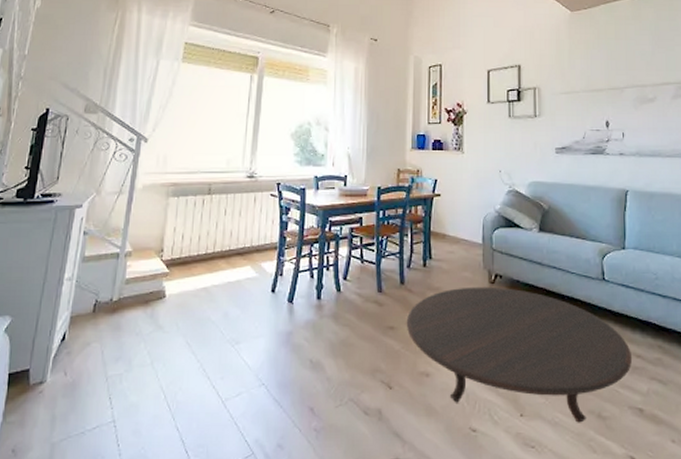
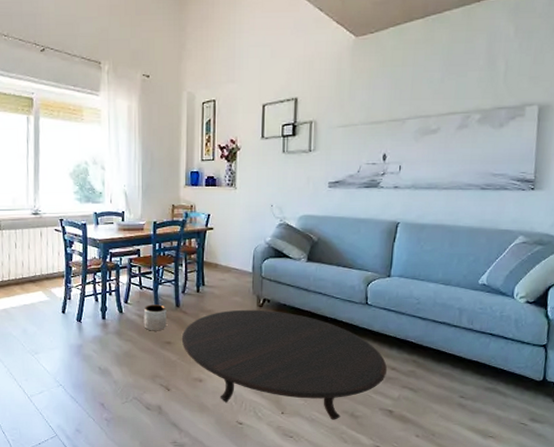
planter: none [364,281,390,314] -> present [143,304,167,331]

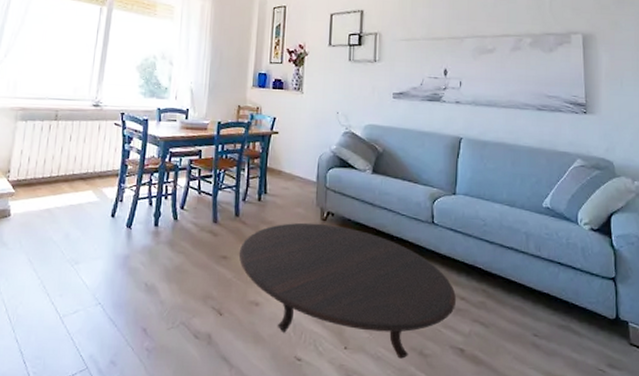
planter: present [143,304,167,331] -> none [199,212,225,243]

